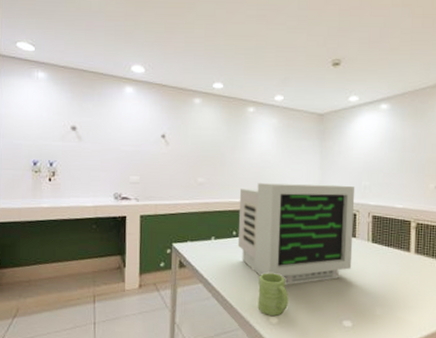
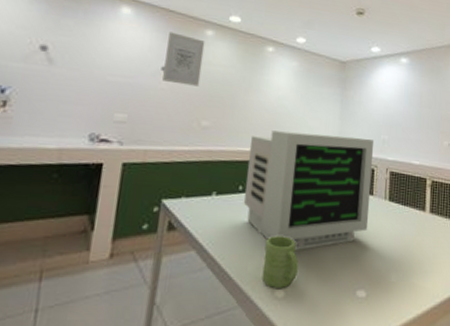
wall art: none [163,104,194,149] -> present [162,32,205,87]

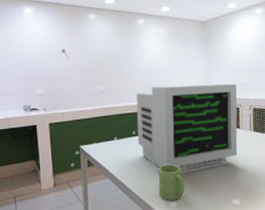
wall art: present [162,32,205,87] -> none [62,21,91,61]

